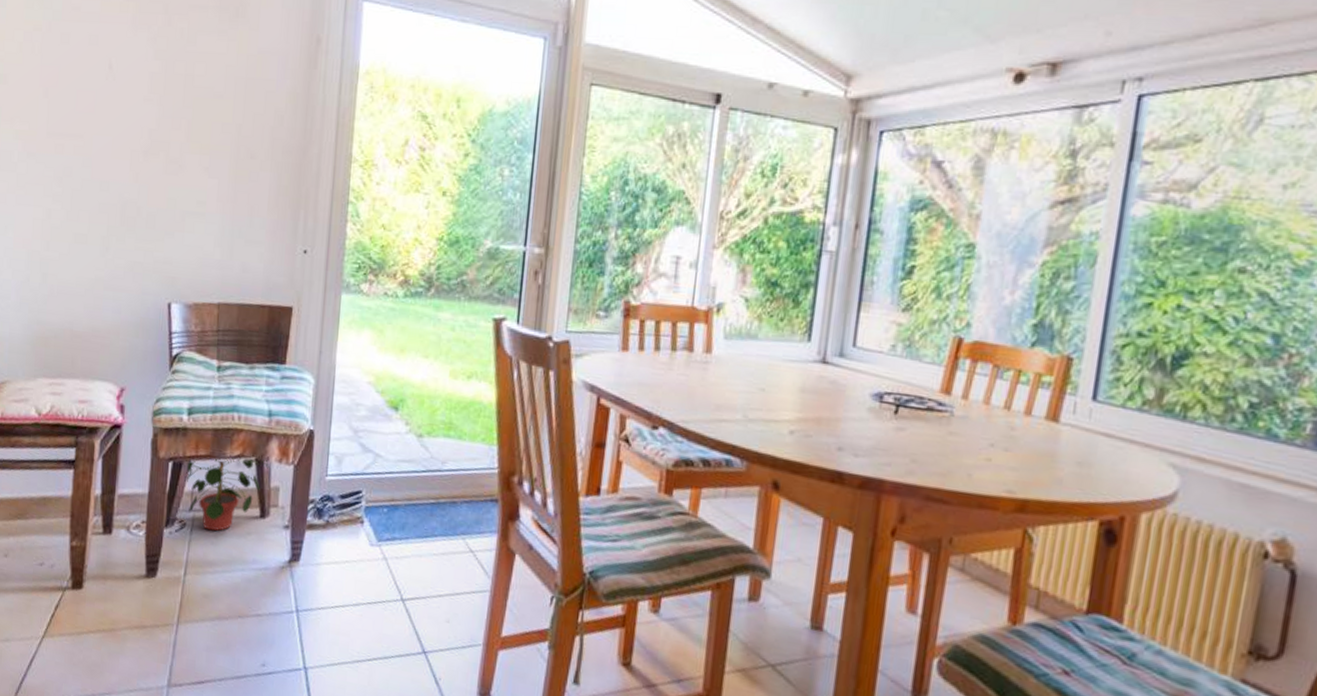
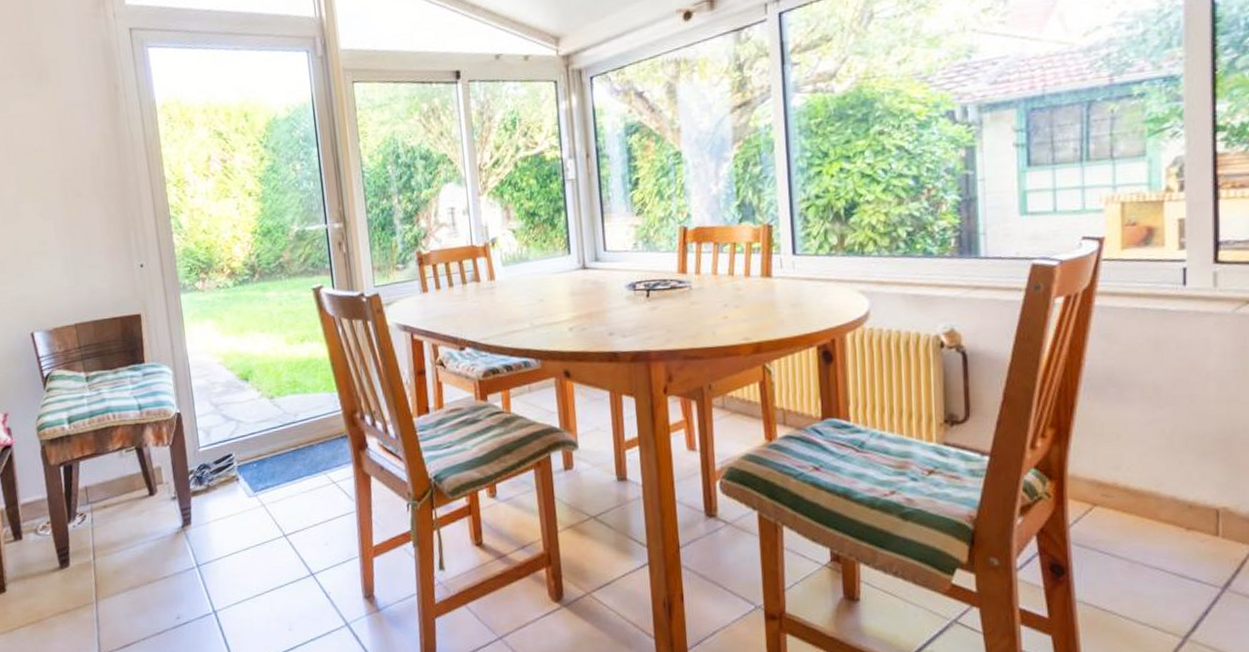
potted plant: present [184,458,269,532] -> none [75,447,149,517]

